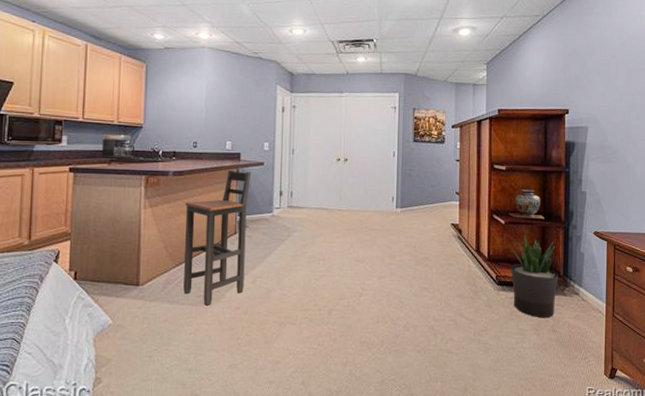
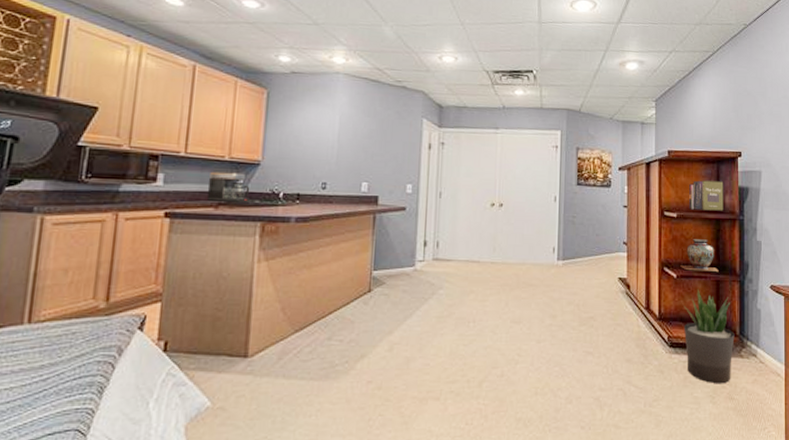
bar stool: present [183,170,252,306] -> none [303,216,391,380]
books: none [517,136,551,164] -> present [689,180,724,211]

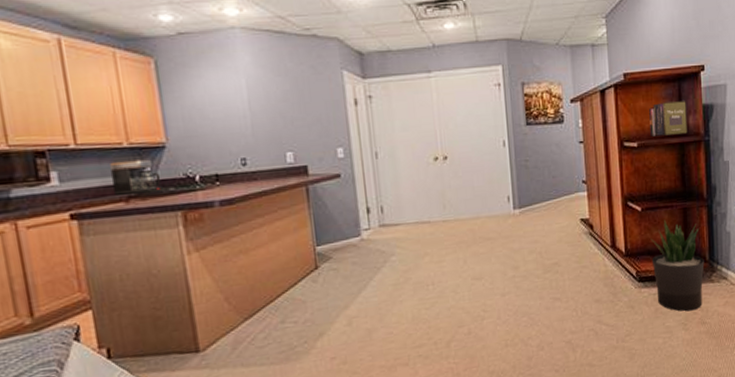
decorative vase: present [680,239,719,273] -> none [645,166,685,202]

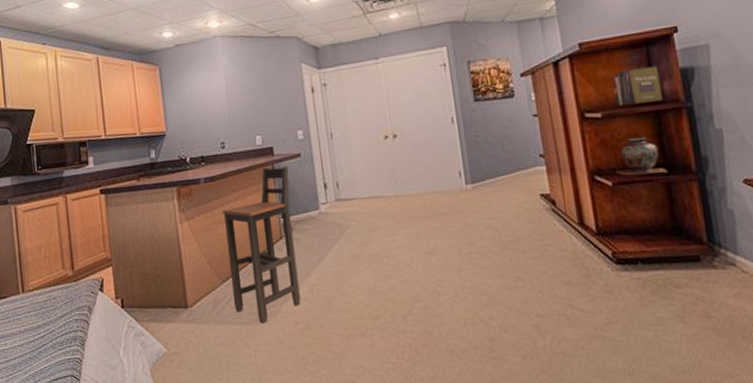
coffee maker: present [109,159,163,197] -> none [126,145,163,176]
bar stool: none [244,189,338,362] -> present [222,167,301,323]
decorative vase: none [645,166,685,202] -> present [615,137,668,176]
planter: present [650,219,705,311] -> none [627,195,704,301]

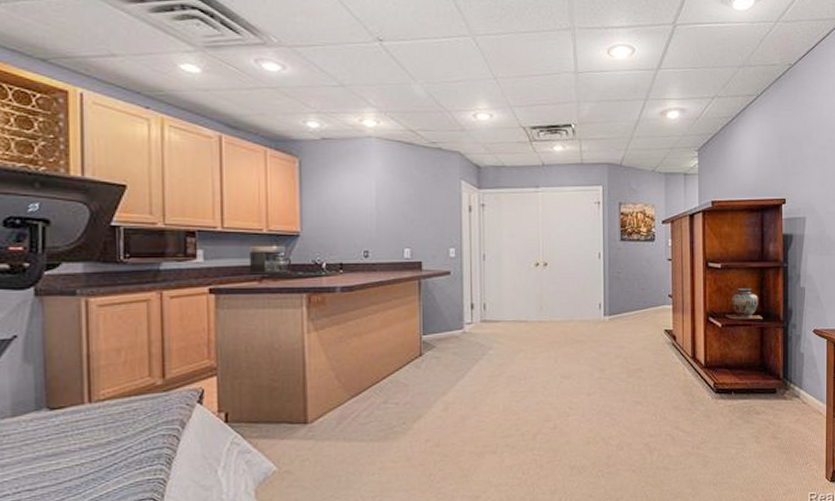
coffee maker: none [126,145,163,176] -> present [248,245,292,276]
bar stool: present [222,167,301,323] -> none [359,283,436,441]
books: present [612,66,663,106] -> none [733,230,768,260]

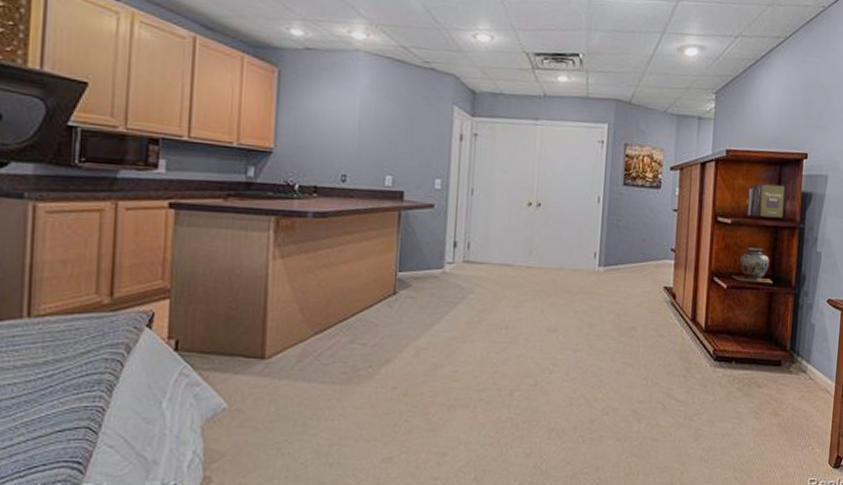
coffee maker: present [248,245,292,276] -> none [215,159,262,195]
books: none [733,230,768,260] -> present [745,183,785,218]

